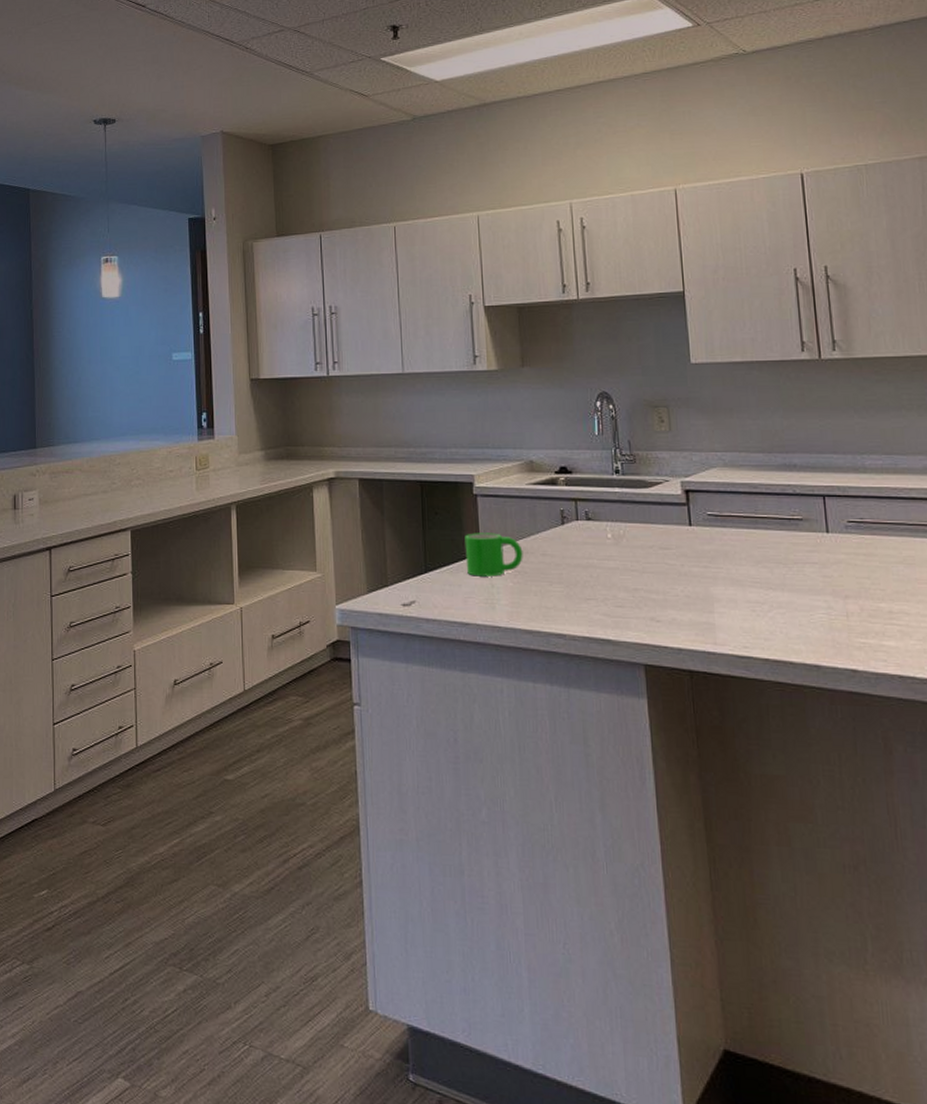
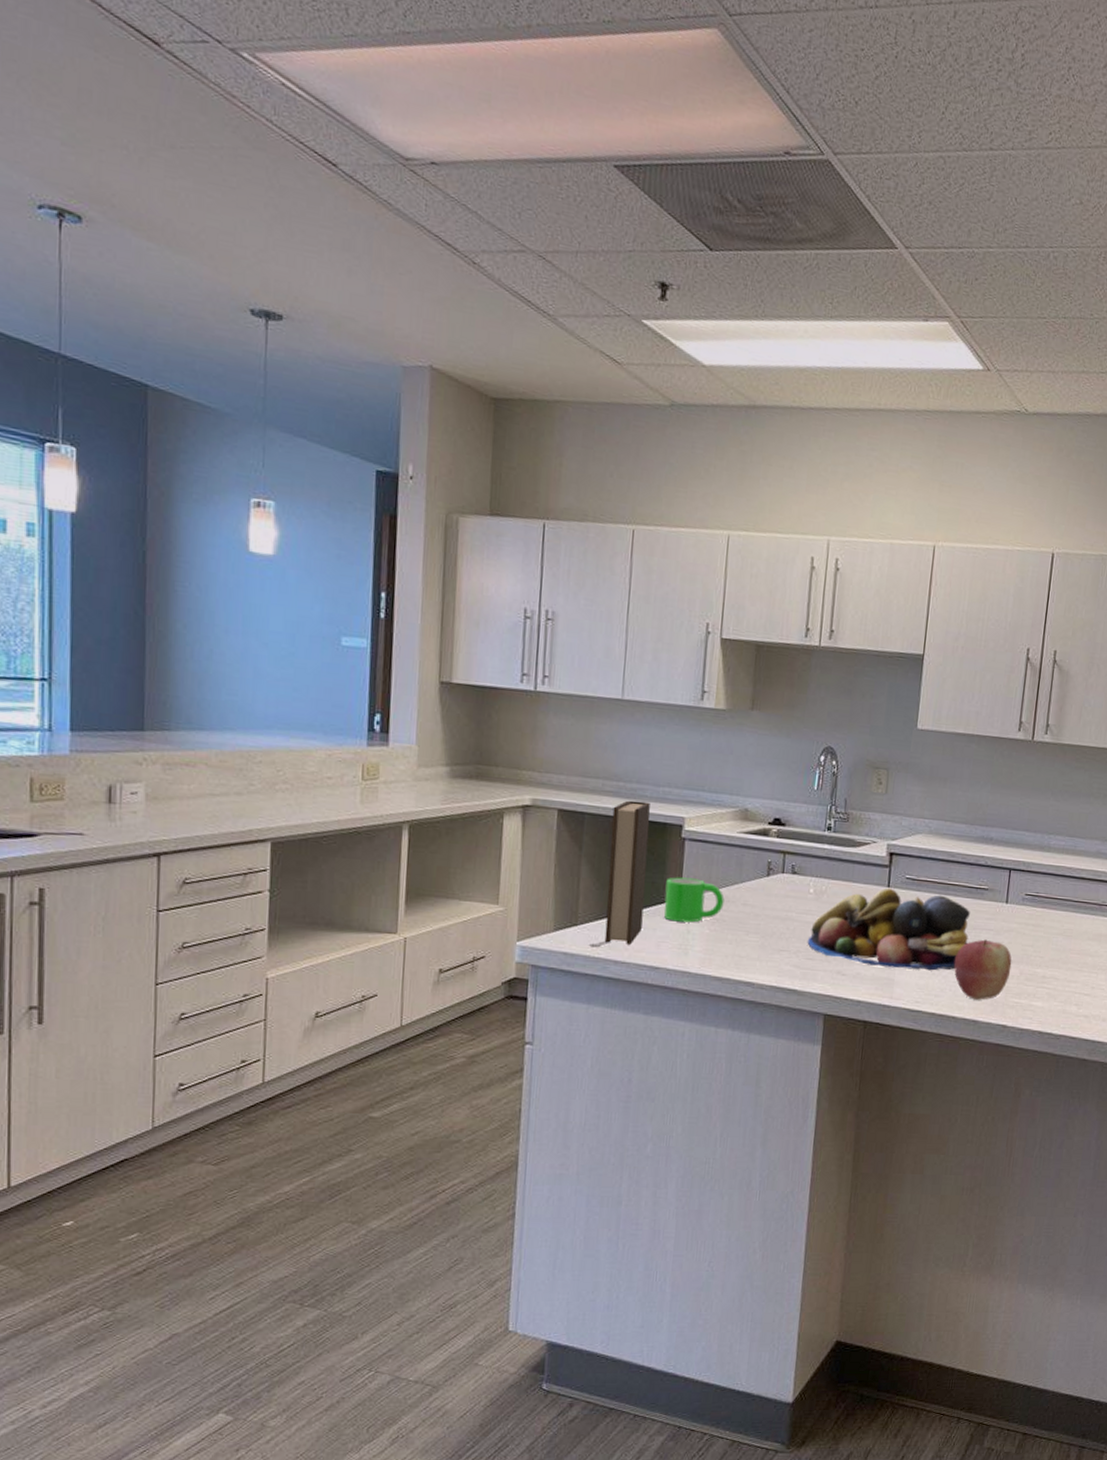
book: none [407,464,448,602] -> present [604,800,650,945]
fruit bowl: none [613,526,791,612] -> present [807,887,970,971]
apple: none [780,574,849,642] -> present [954,939,1012,1000]

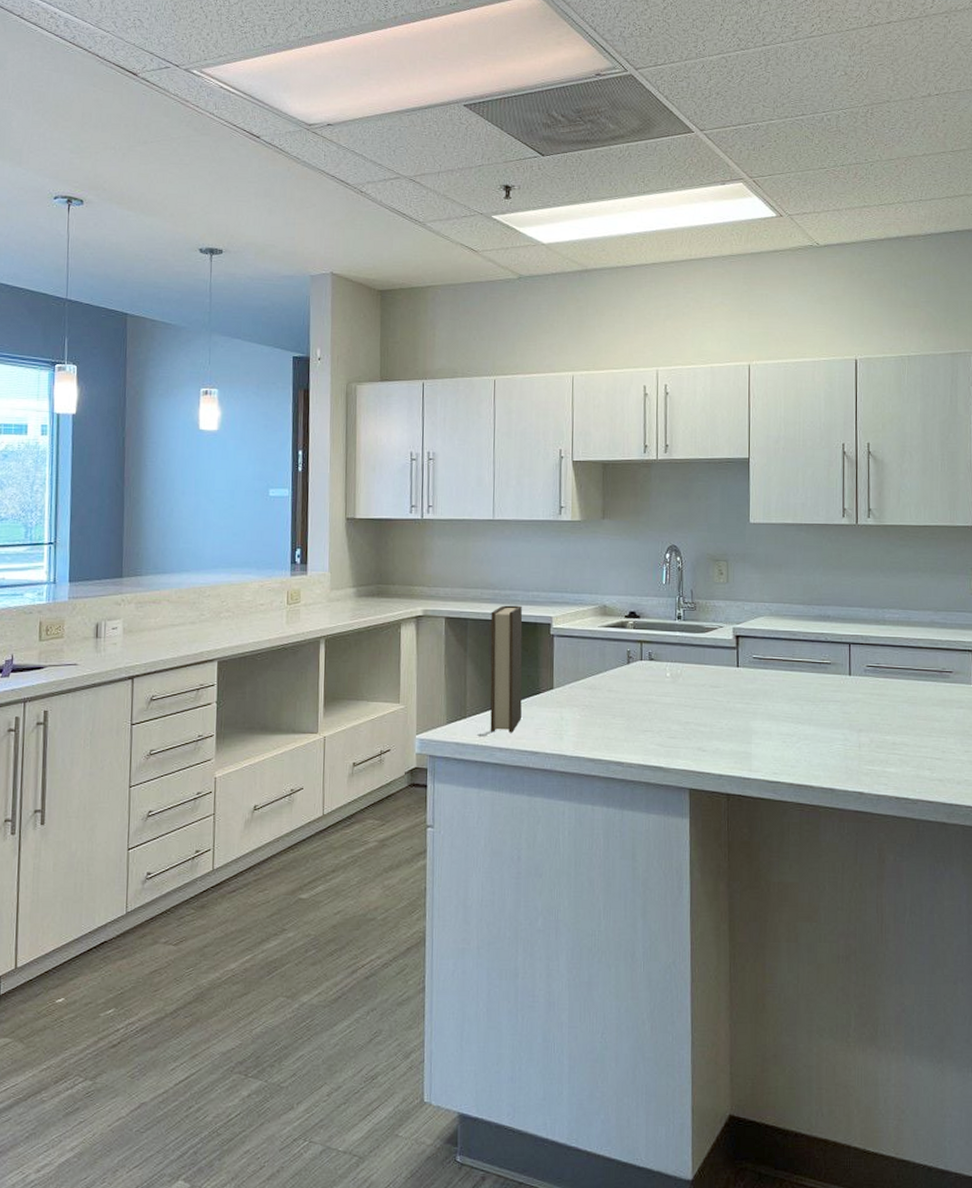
mug: present [664,877,724,923] -> none [539,670,591,710]
fruit bowl: present [807,887,970,971] -> none [668,668,817,743]
apple: present [954,939,1012,1000] -> none [807,710,861,769]

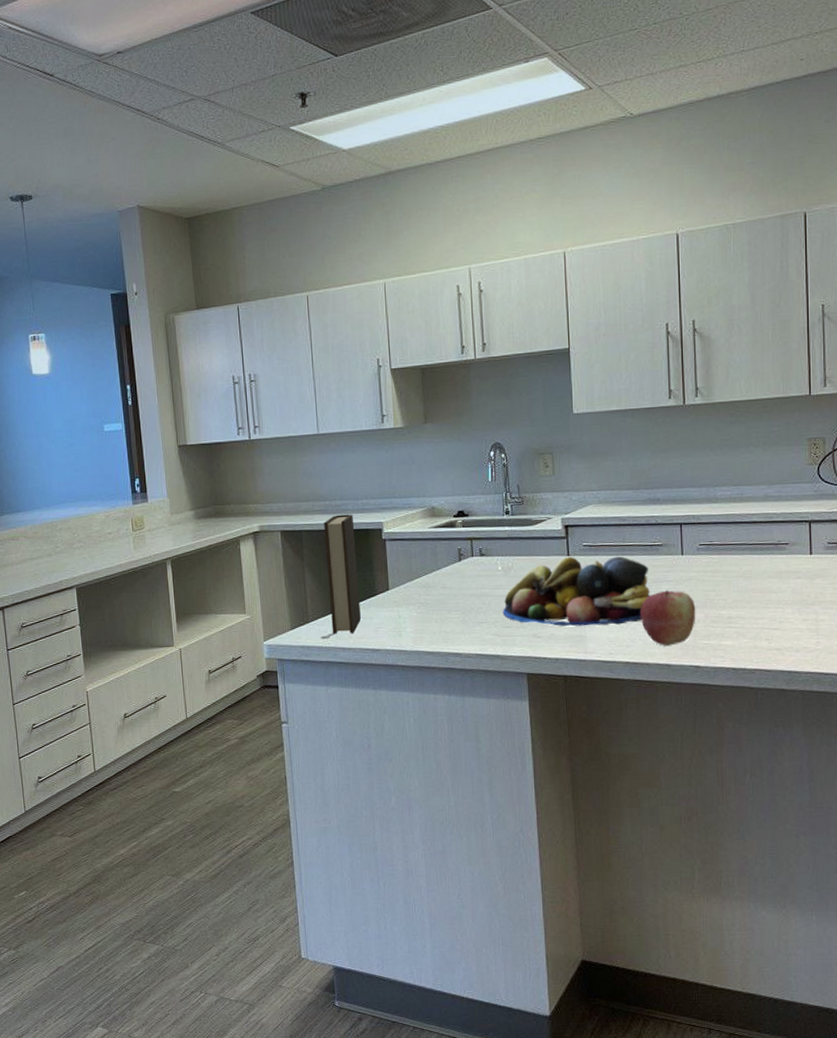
fruit bowl: none [668,668,817,743] -> present [502,556,650,627]
apple: none [807,710,861,769] -> present [641,590,696,646]

